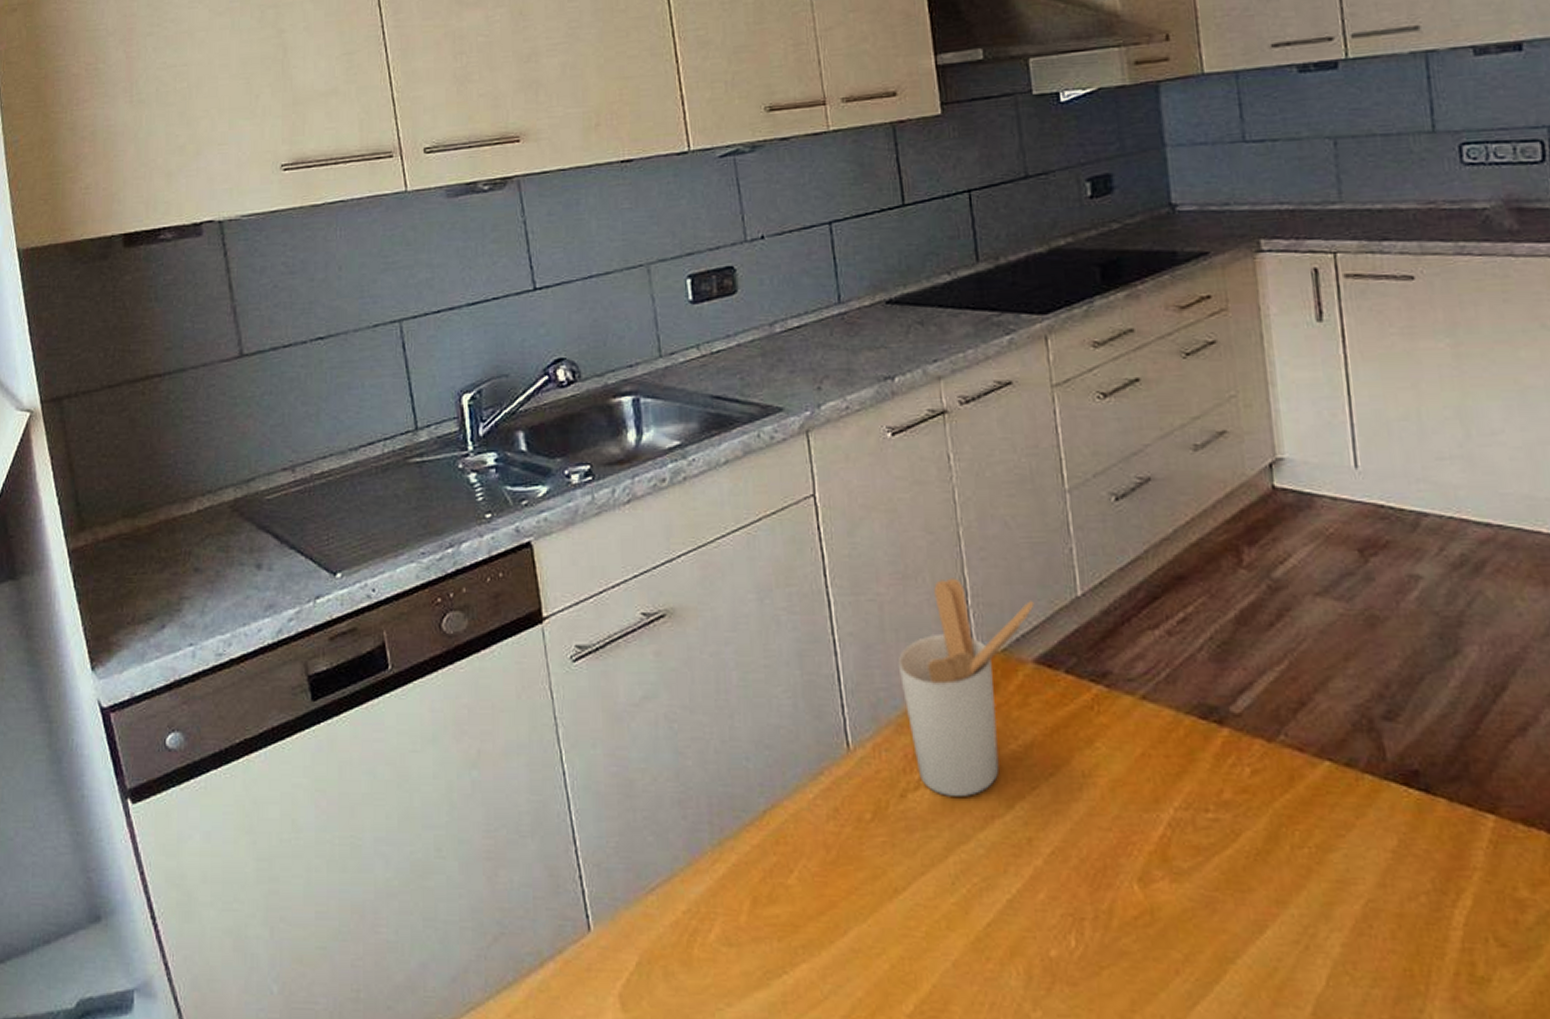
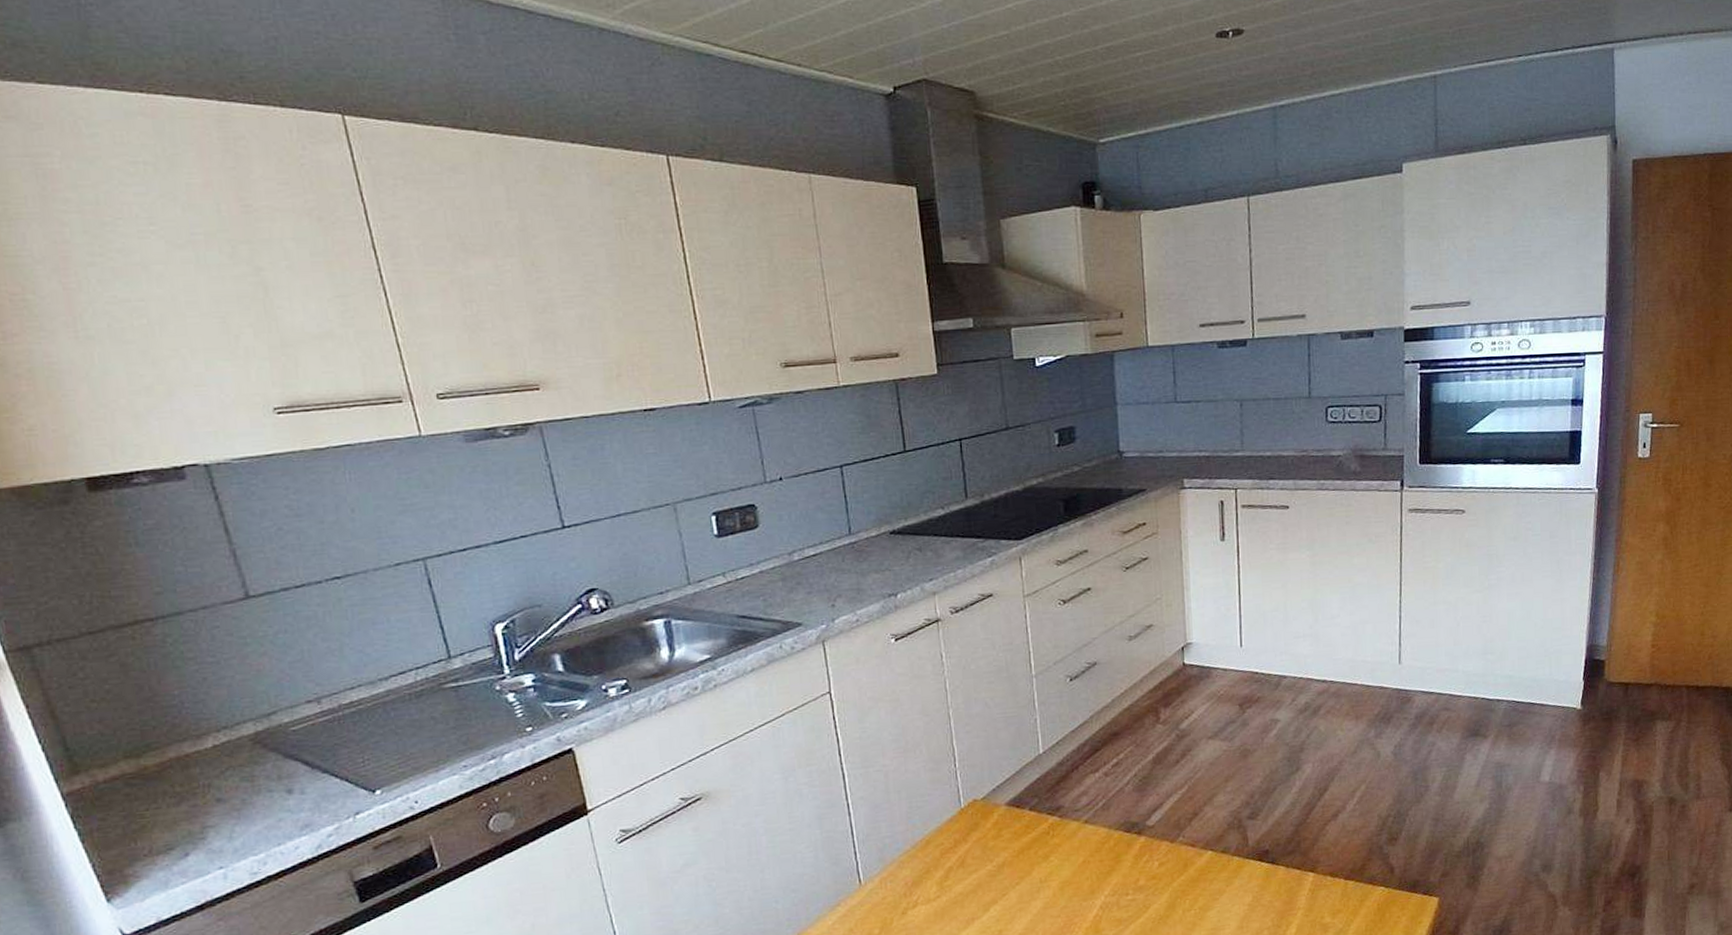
utensil holder: present [897,578,1035,796] -> none [900,748,1007,909]

